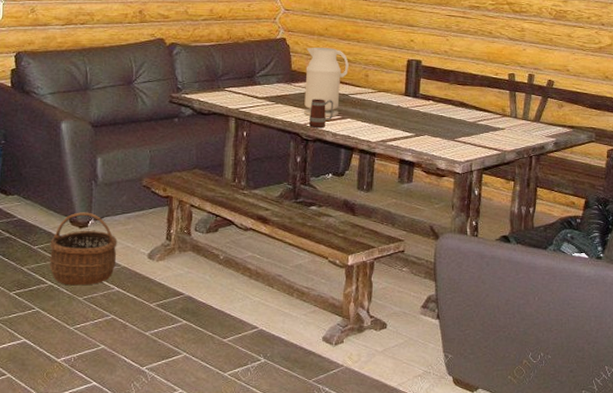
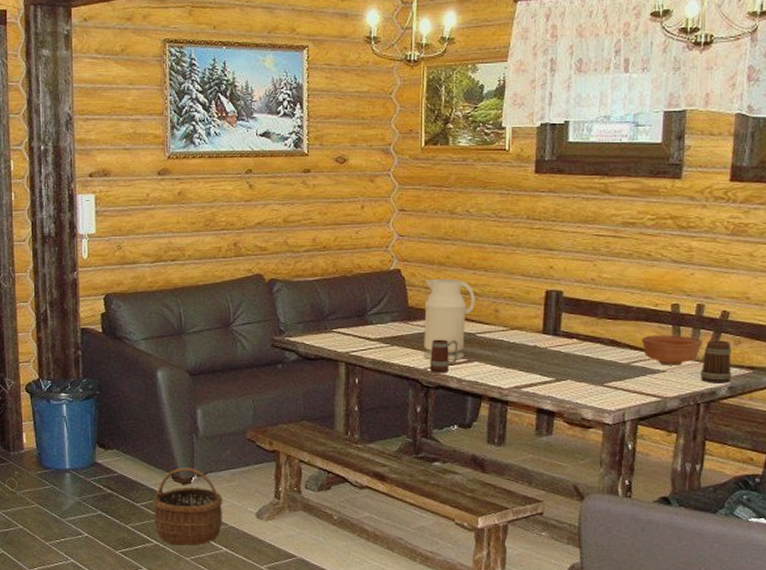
bowl: none [484,98,534,124] -> present [641,335,704,366]
beer mug: none [532,103,557,140] -> present [700,339,732,383]

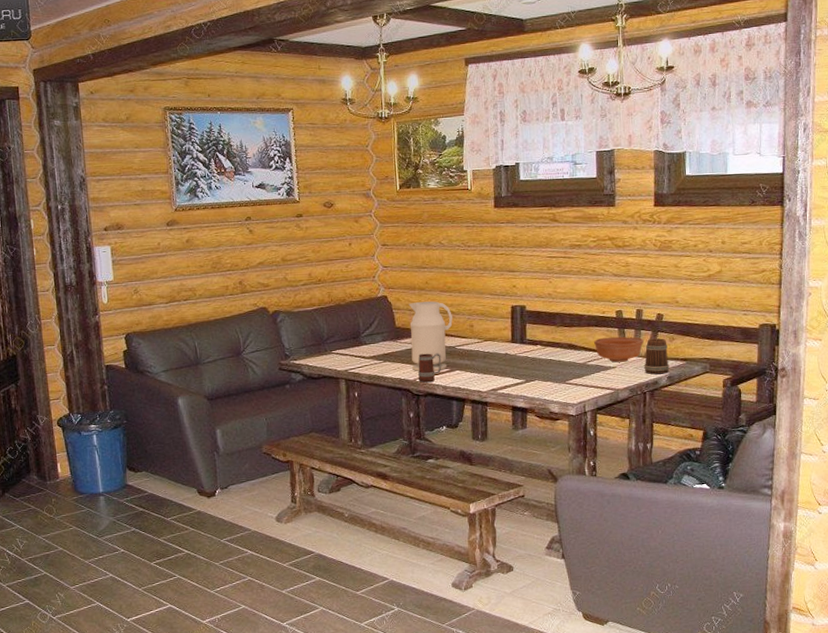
wicker basket: present [153,467,223,545] -> none [182,482,247,553]

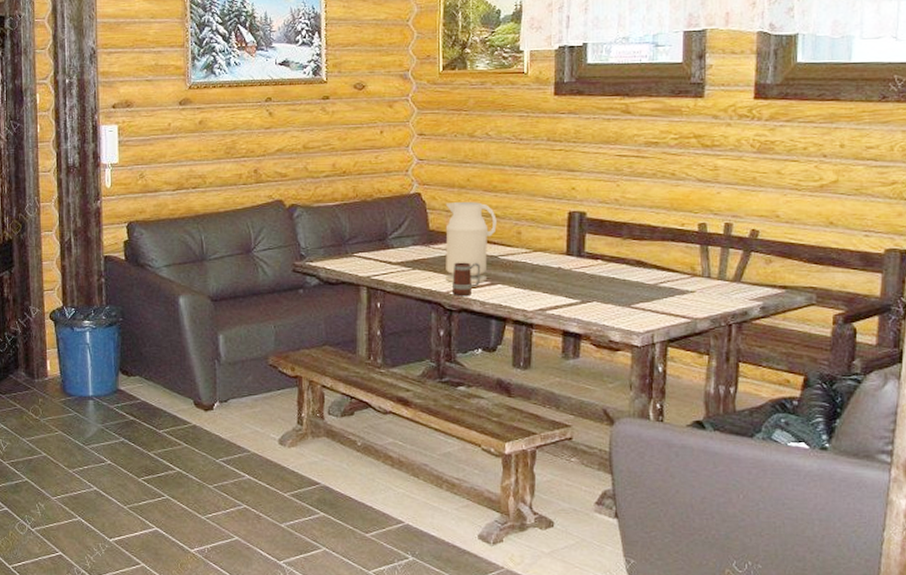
bowl: present [593,336,645,363] -> none [668,254,733,286]
beer mug: present [644,337,670,375] -> none [731,258,764,304]

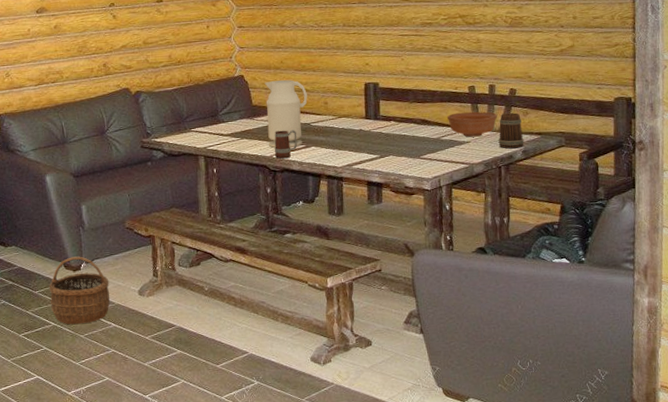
wicker basket: none [175,394,246,473] -> present [49,256,110,325]
bowl: none [668,254,733,286] -> present [446,111,498,137]
beer mug: none [731,258,764,304] -> present [498,112,524,149]

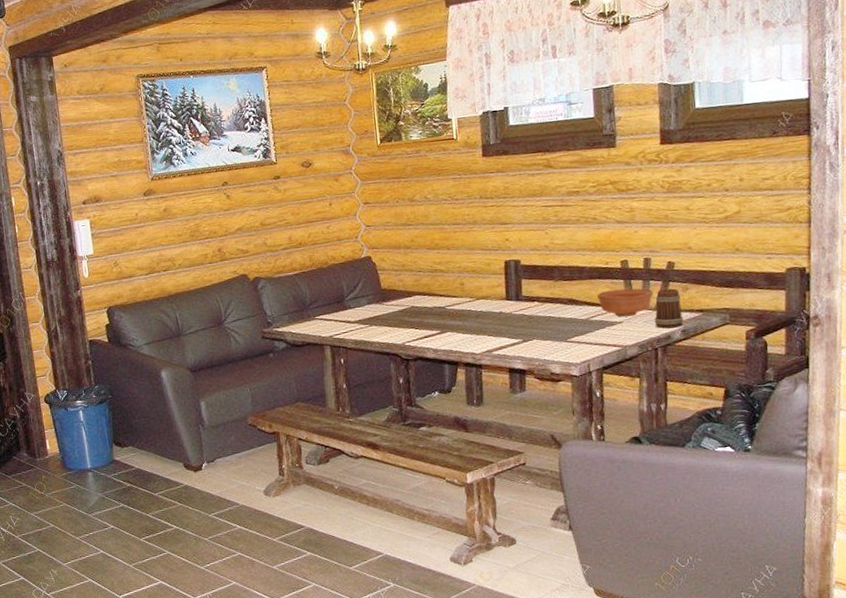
wicker basket: present [49,256,110,325] -> none [169,455,234,528]
water jug: present [264,80,308,148] -> none [394,259,442,334]
beer mug: present [274,129,298,159] -> none [406,314,432,347]

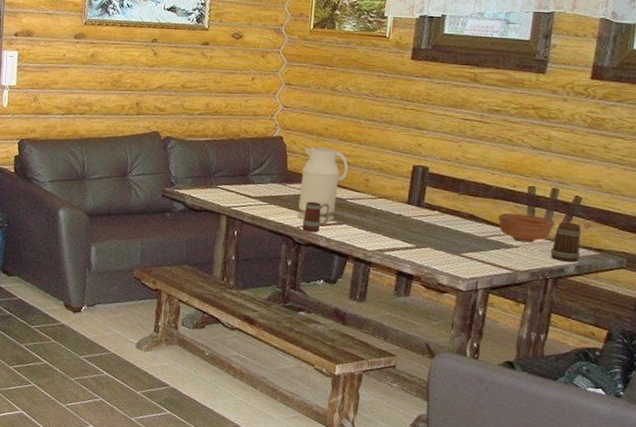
water jug: none [394,259,442,334] -> present [298,147,349,222]
beer mug: none [406,314,432,347] -> present [302,201,330,233]

